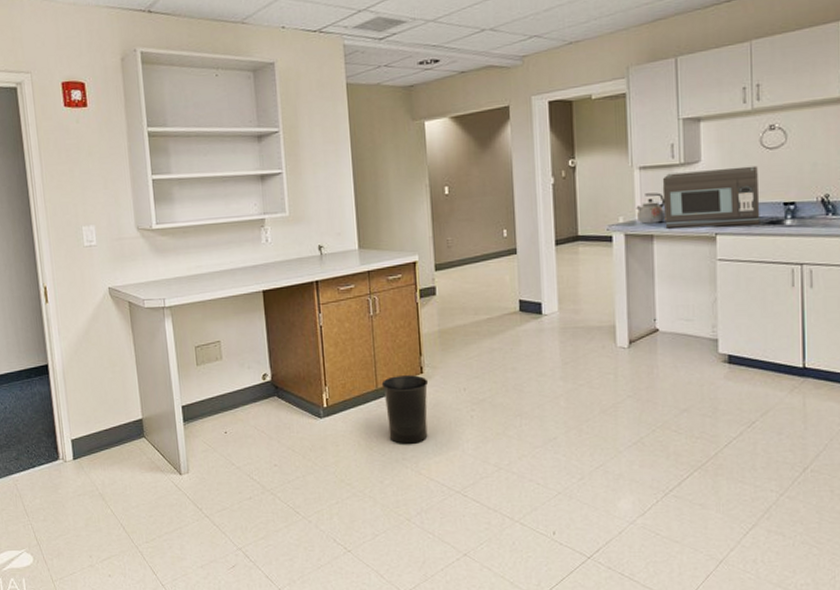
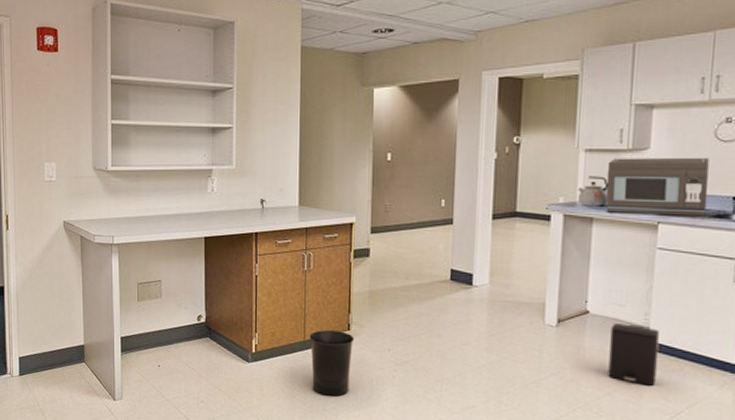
pedal bin: none [681,338,729,398] -> present [608,323,659,386]

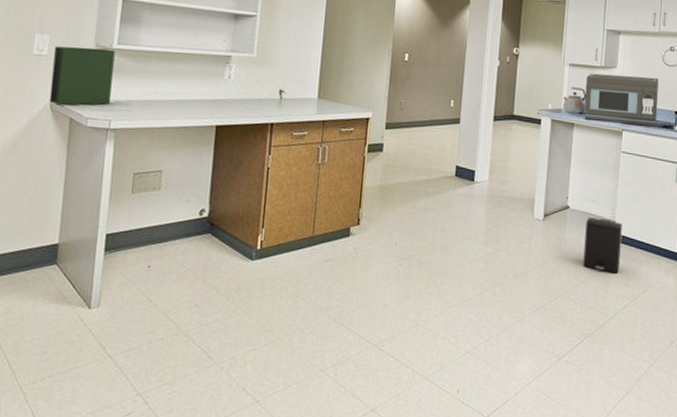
binder: none [62,171,111,225] -> present [49,46,115,106]
waste bin: present [309,330,355,397] -> none [317,225,364,294]

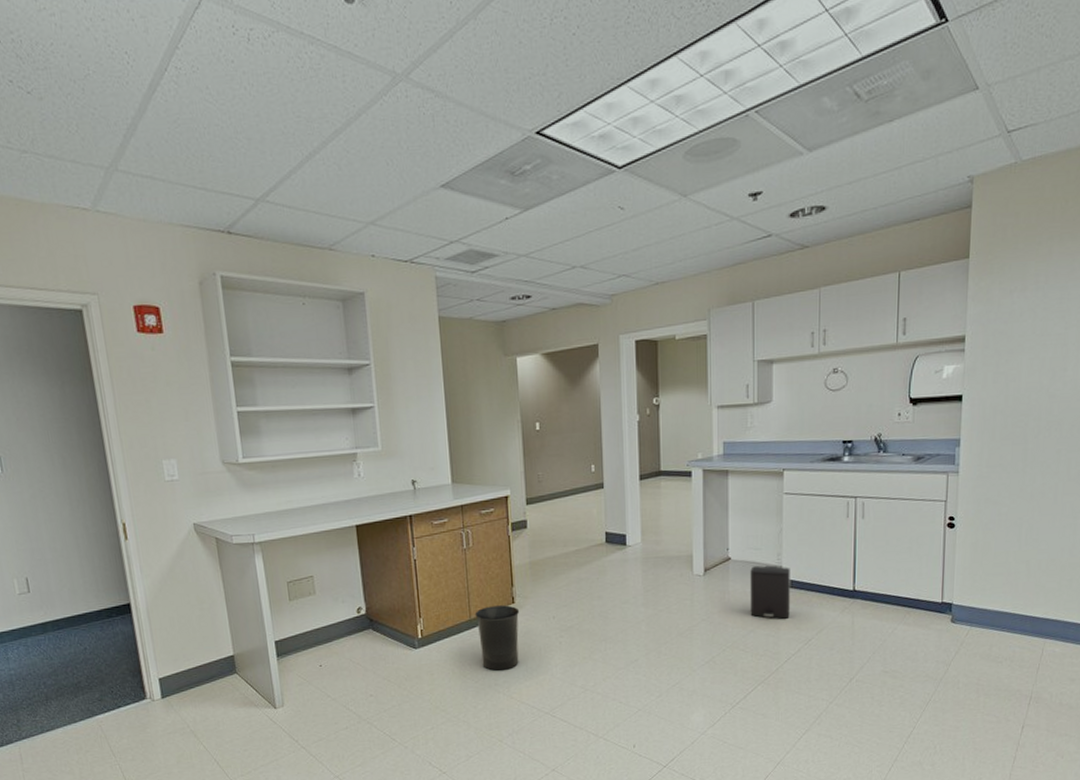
binder: present [49,46,115,106] -> none [184,464,249,527]
waste bin: none [317,225,364,294] -> present [474,605,520,671]
kettle: present [562,87,586,114] -> none [713,430,740,460]
microwave: present [584,73,659,127] -> none [737,406,823,465]

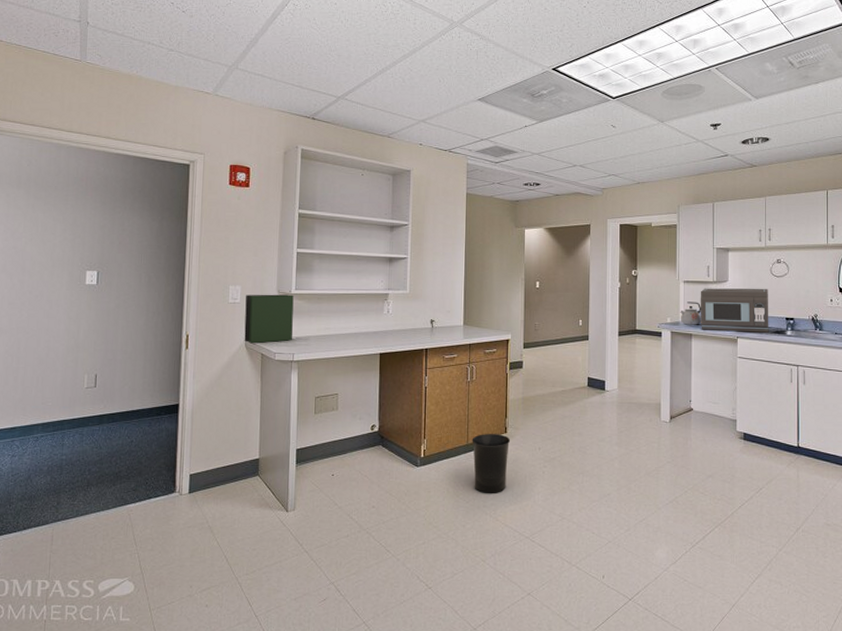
binder: none [184,464,249,527] -> present [244,294,294,344]
kettle: none [713,430,740,460] -> present [680,301,702,325]
microwave: none [737,406,823,465] -> present [700,288,769,333]
pedal bin: present [750,565,790,619] -> none [709,418,743,467]

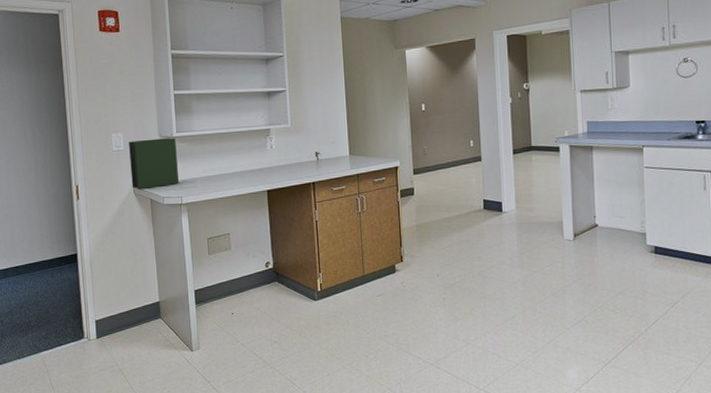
waste bin: present [471,434,511,493] -> none [367,263,408,323]
kettle: present [680,301,702,325] -> none [578,111,603,137]
microwave: present [700,288,769,333] -> none [599,91,678,141]

